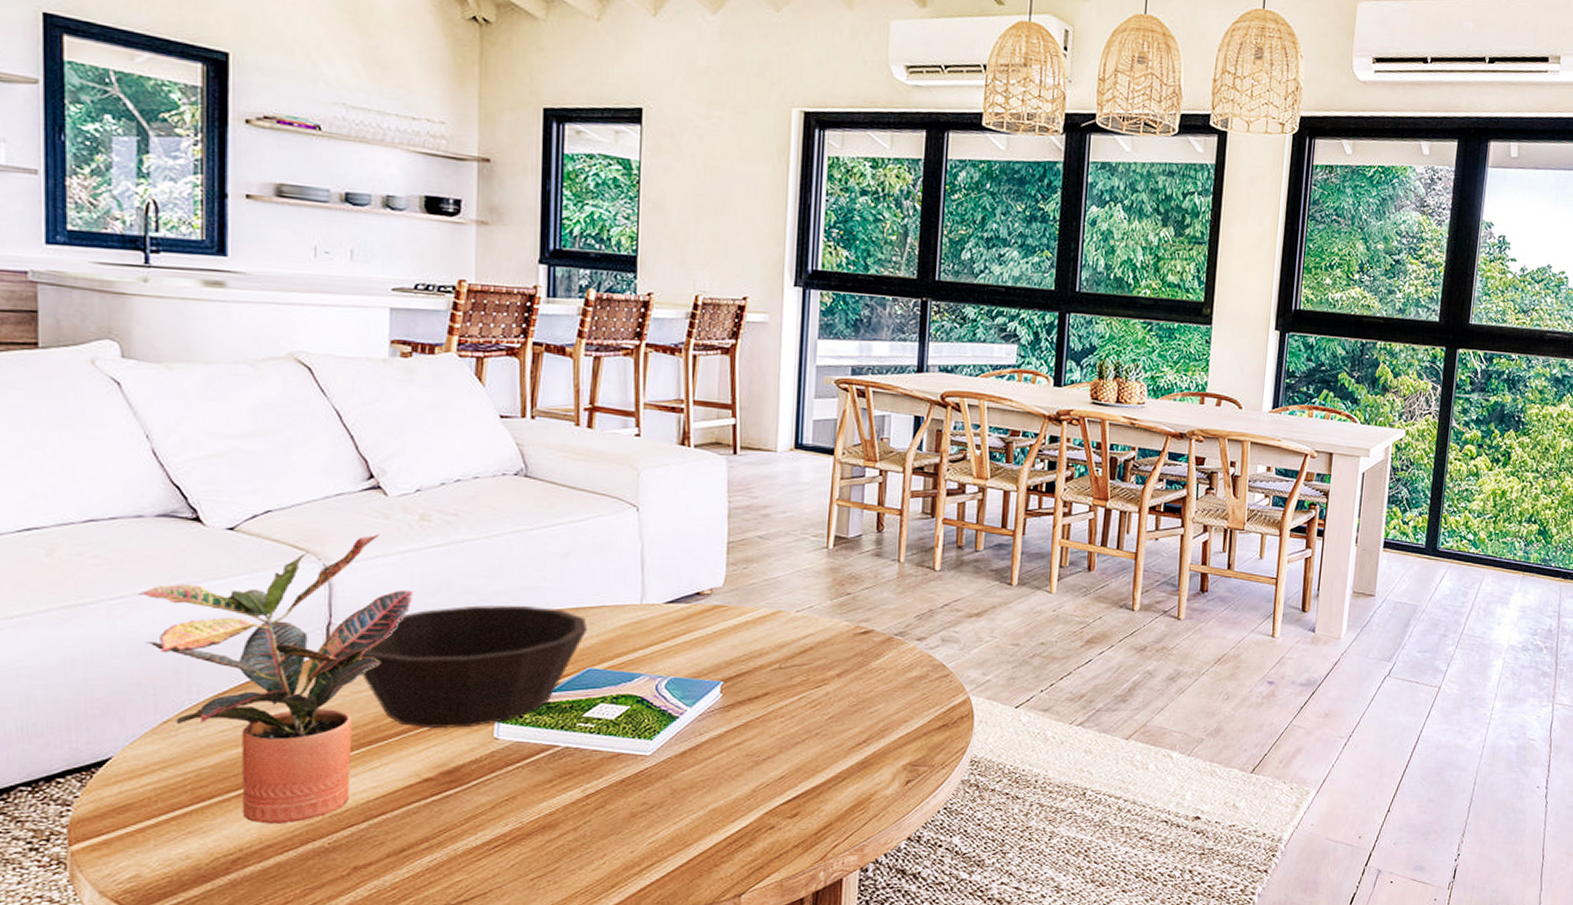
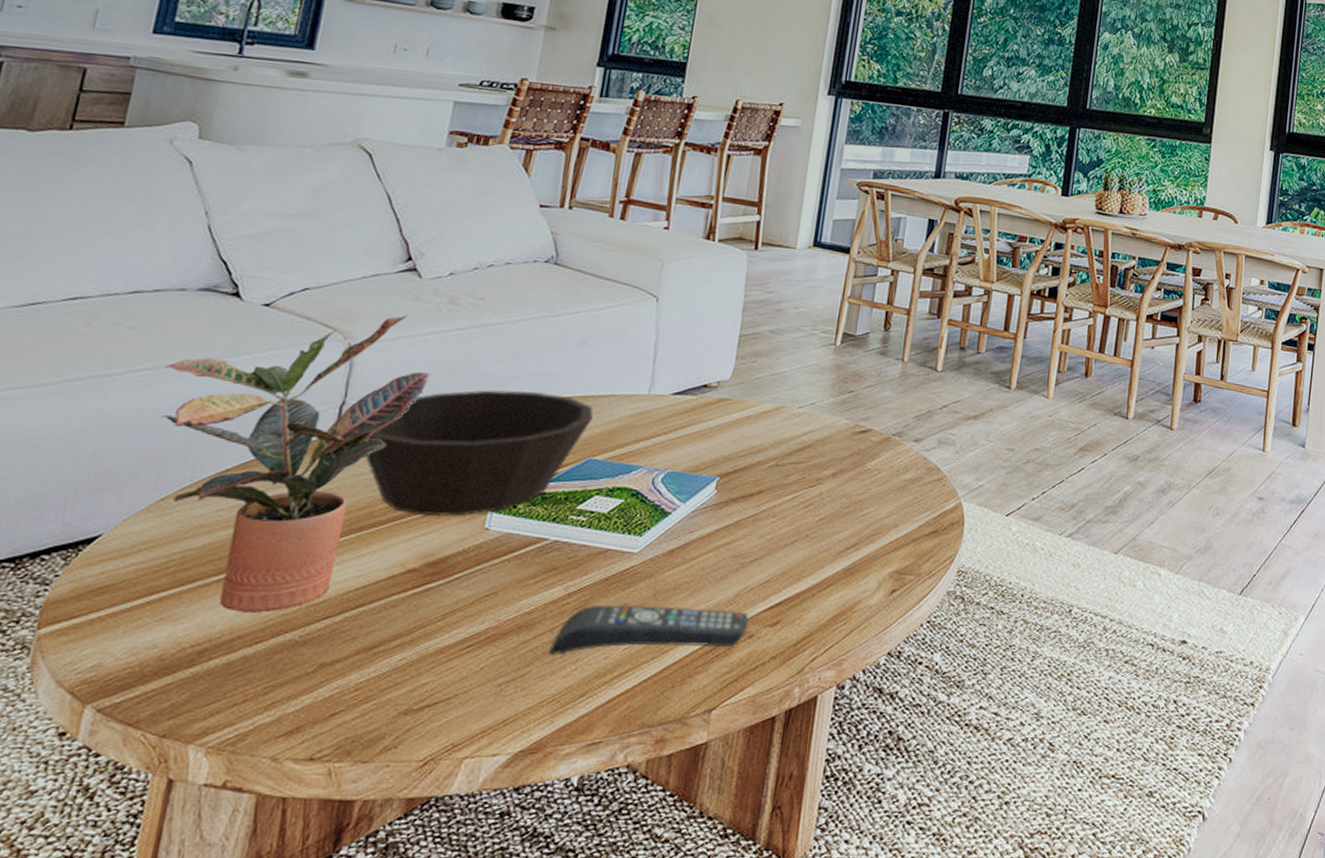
remote control: none [574,803,768,850] -> present [548,605,749,654]

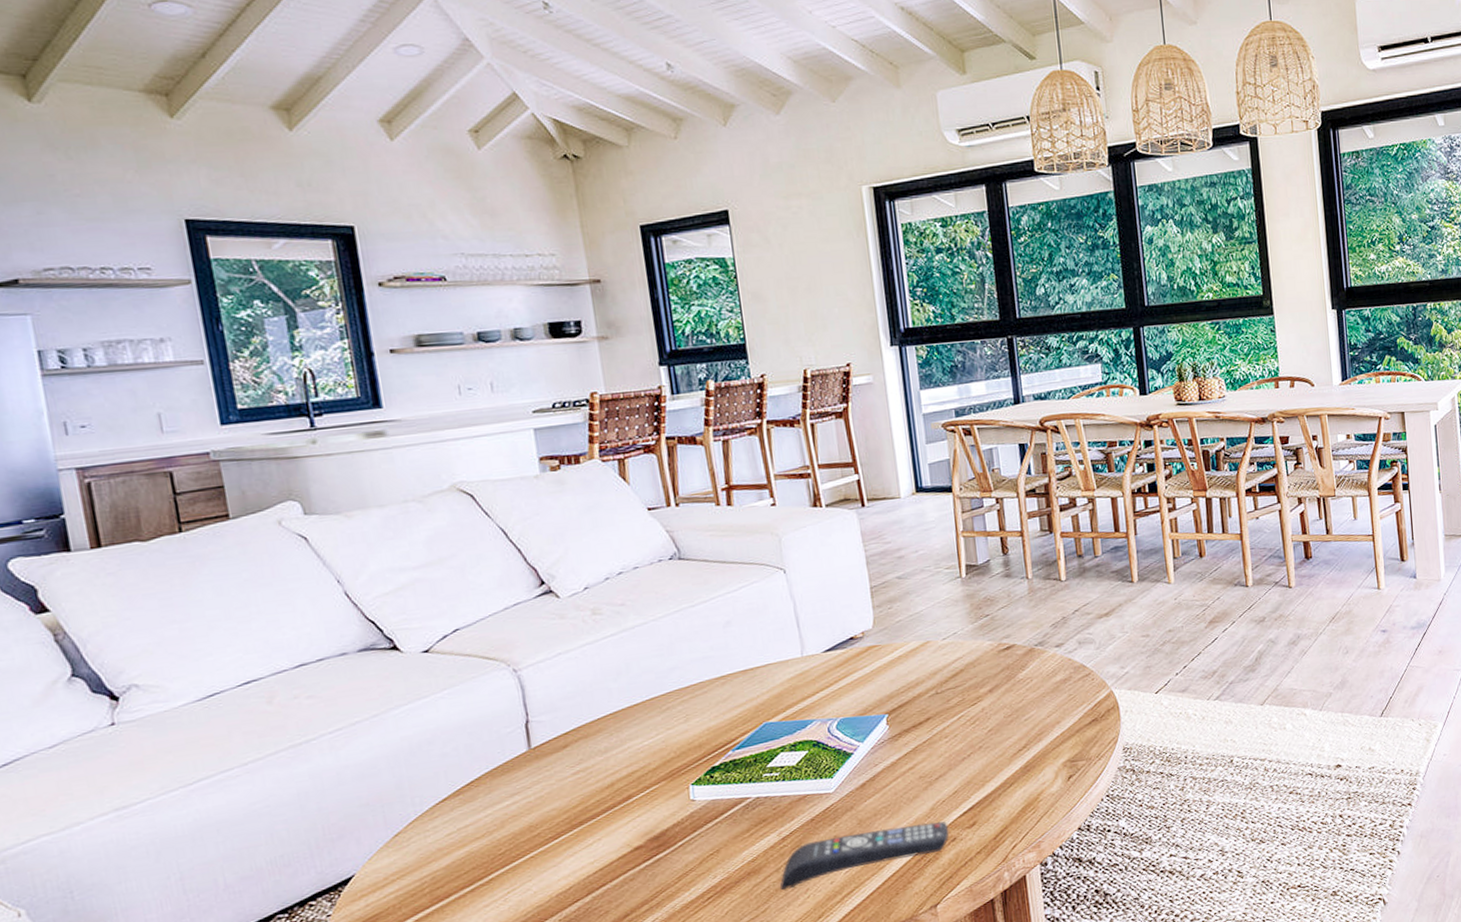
potted plant: present [162,315,431,613] -> none [354,633,598,913]
bowl: present [365,390,594,517] -> none [559,673,758,802]

